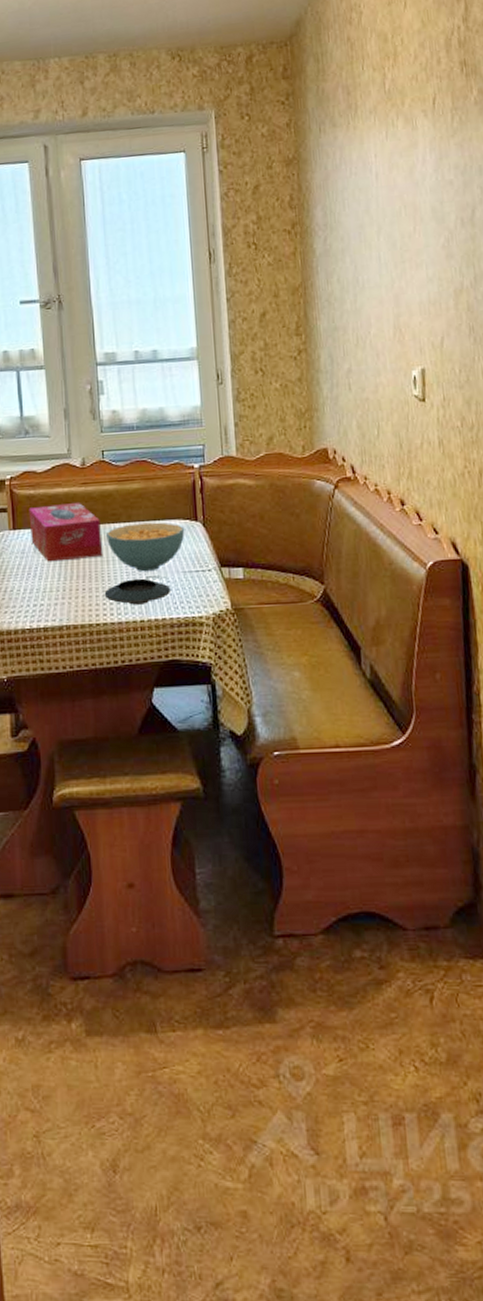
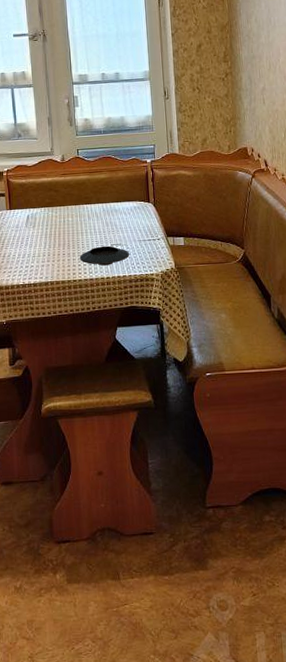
tissue box: present [28,502,103,562] -> none [21,188,79,234]
cereal bowl: present [106,522,185,572] -> none [81,203,140,241]

